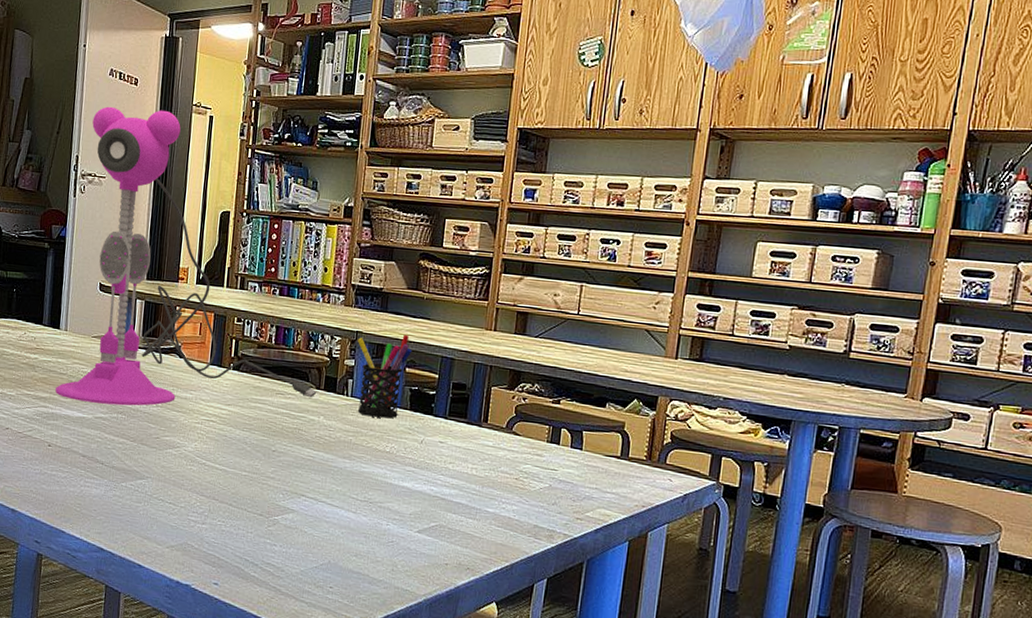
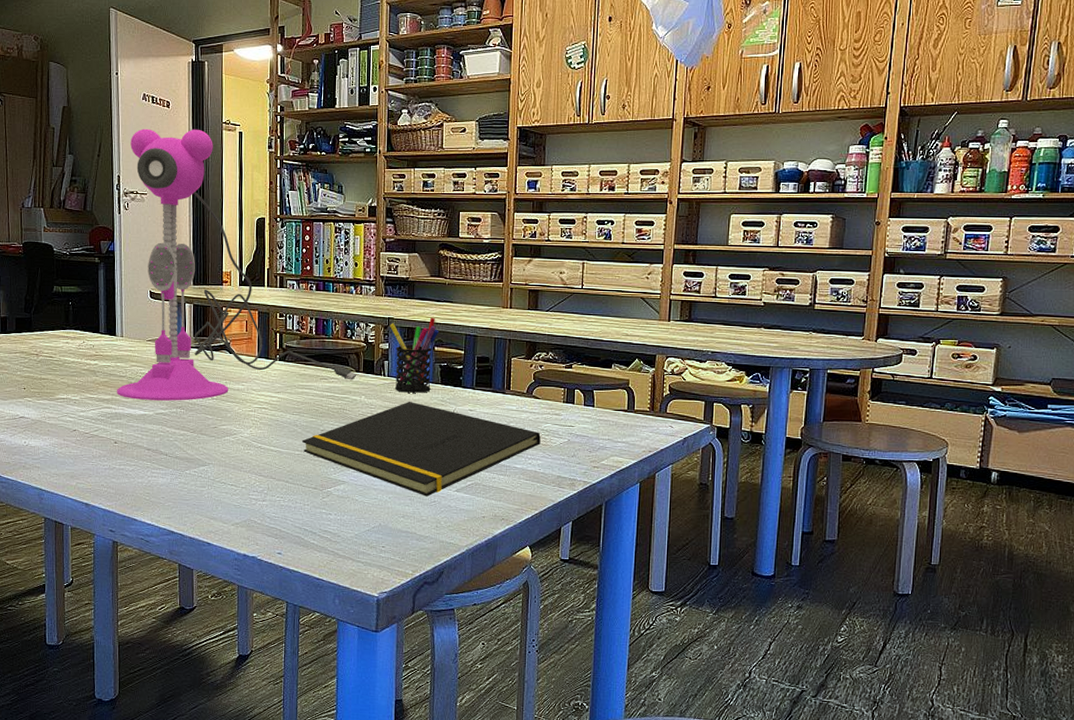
notepad: none [250,427,519,536] -> present [301,402,541,497]

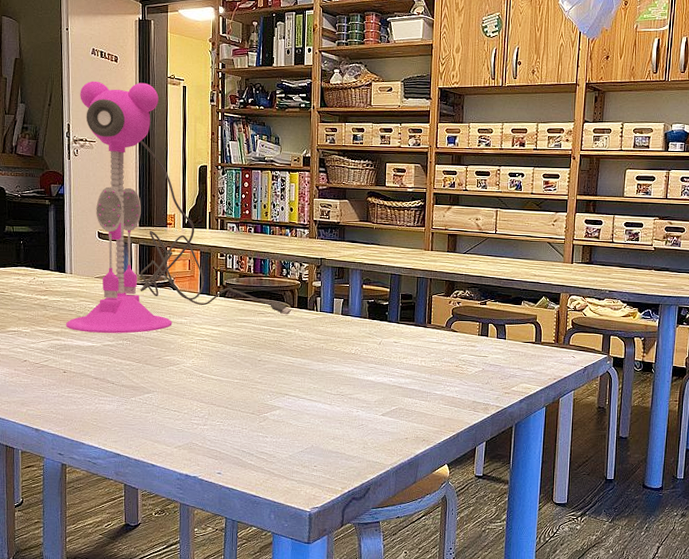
notepad: present [301,402,541,497] -> none [240,335,458,420]
pen holder: present [389,317,439,393] -> none [321,258,367,327]

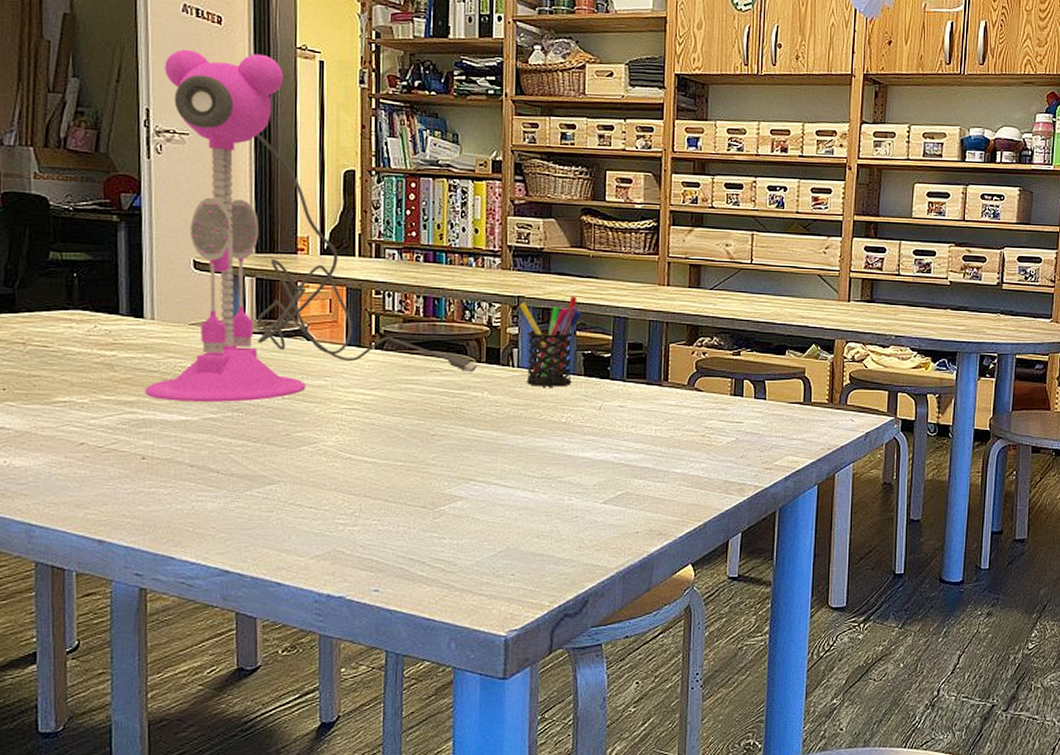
pen holder: none [321,258,367,327] -> present [519,296,582,387]

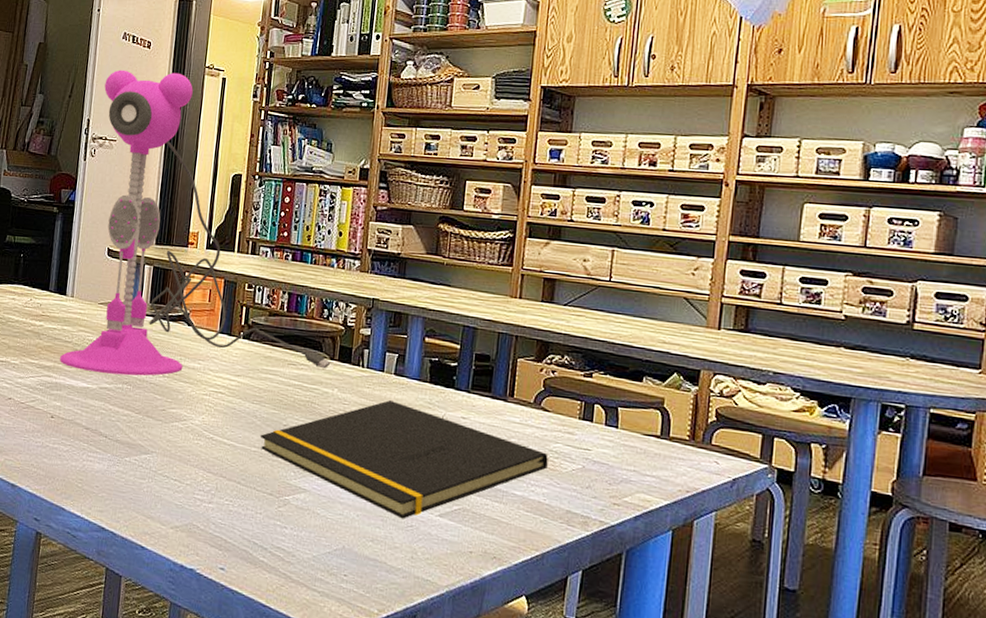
notepad: none [405,398,704,511] -> present [260,400,548,519]
pen holder: present [519,296,582,387] -> none [373,302,432,392]

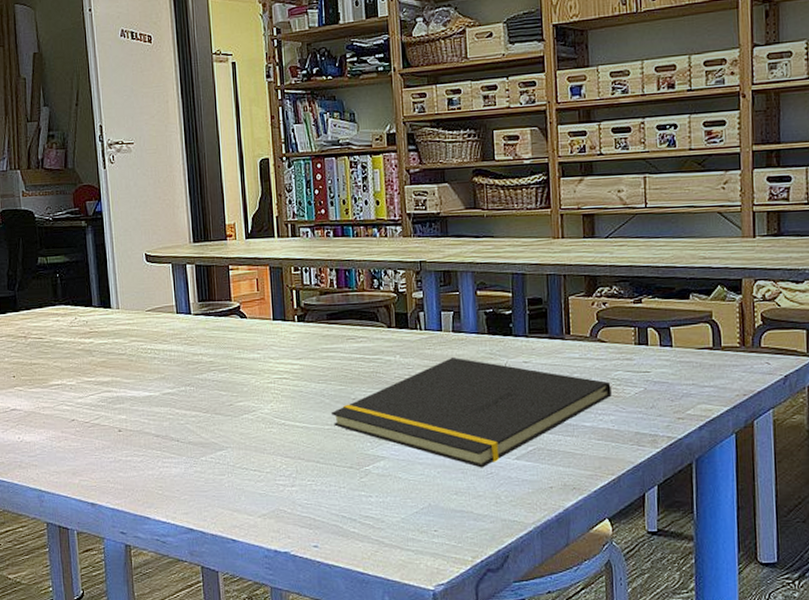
desk lamp: present [60,69,331,376] -> none [111,63,389,380]

